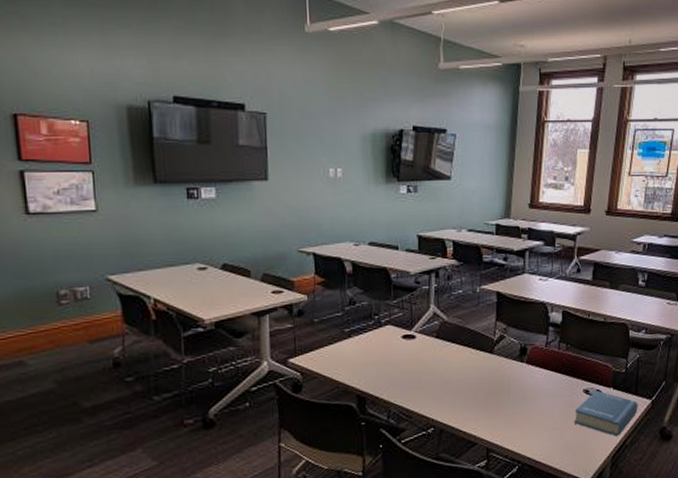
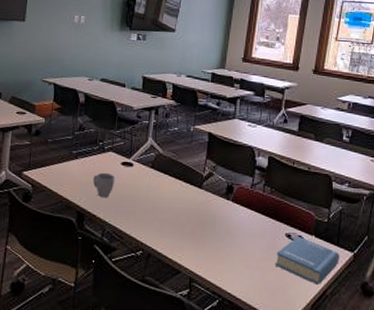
mug: none [371,349,397,377] -> present [92,172,115,198]

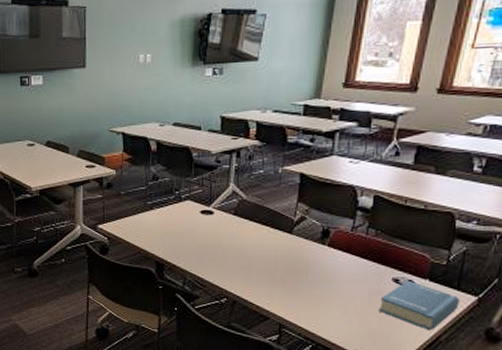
mug: present [92,172,115,198] -> none [170,222,195,248]

